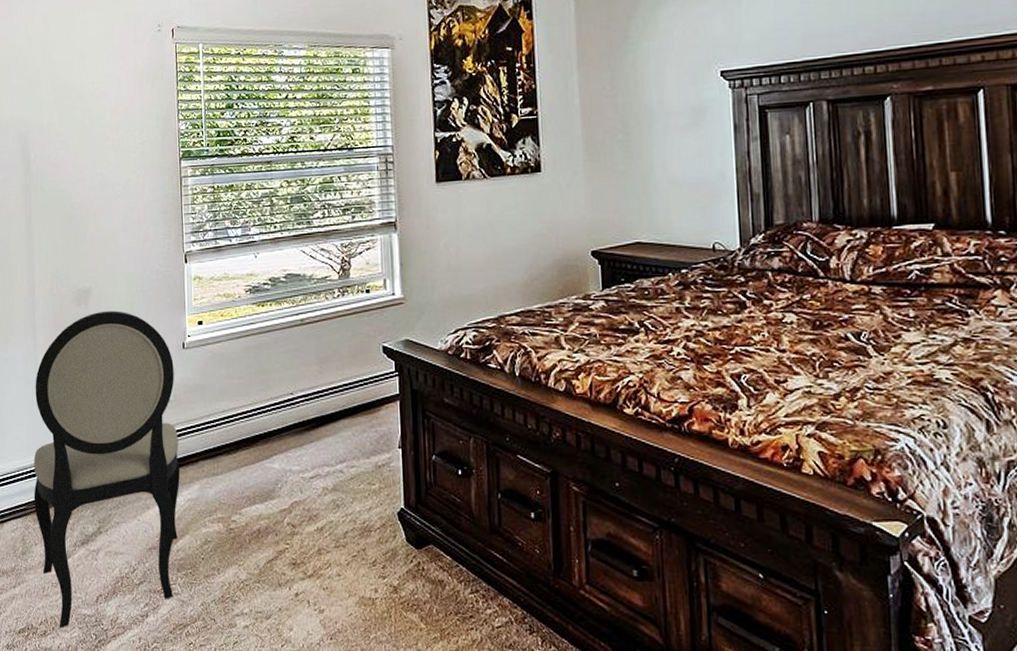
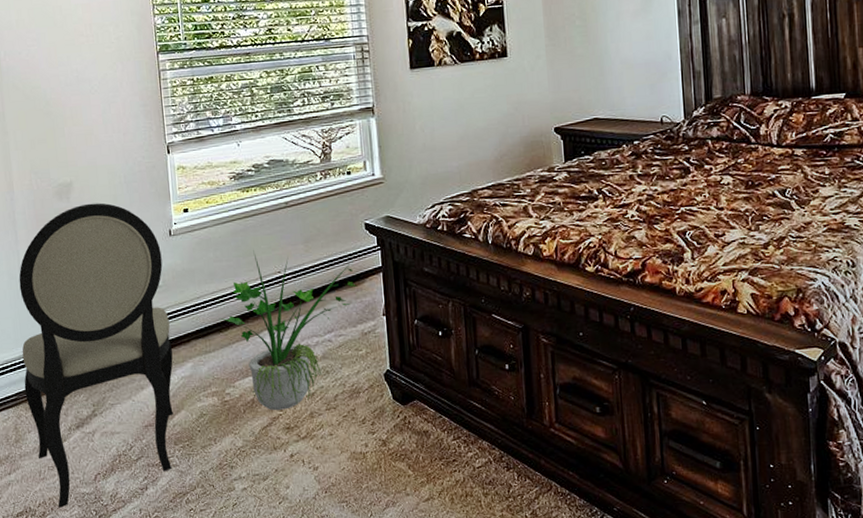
potted plant: none [230,369,373,544] -> present [221,250,358,411]

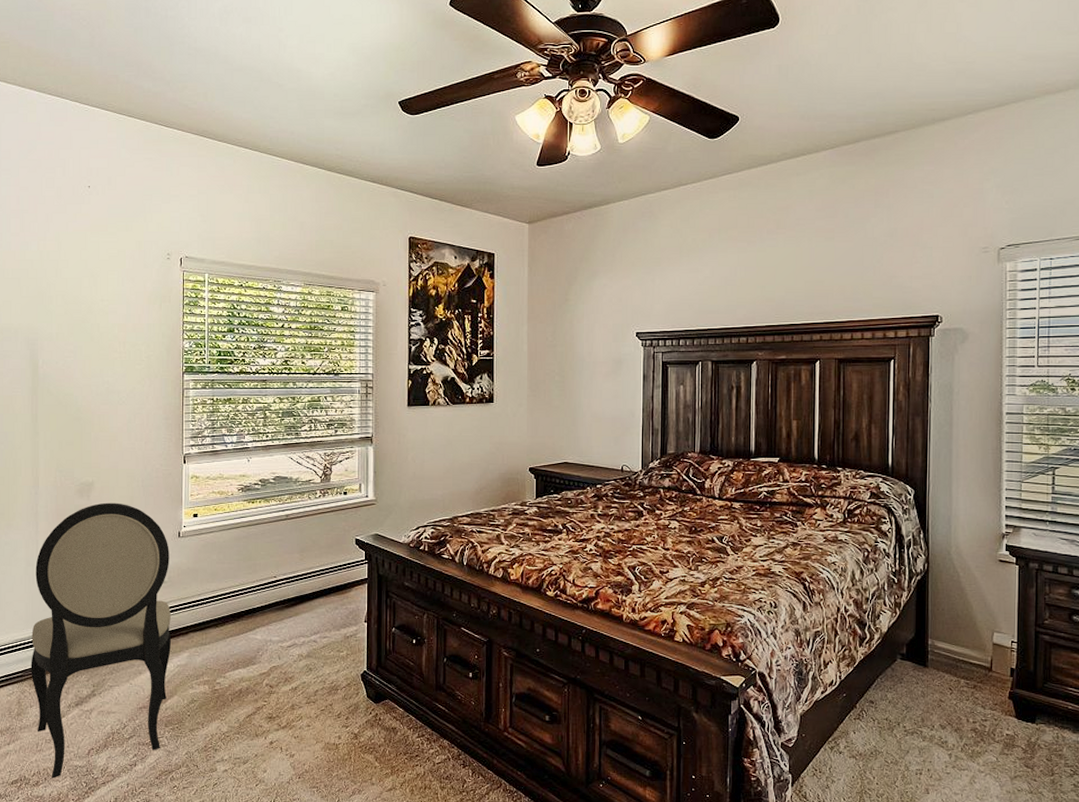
potted plant: present [221,250,358,411] -> none [218,556,344,702]

